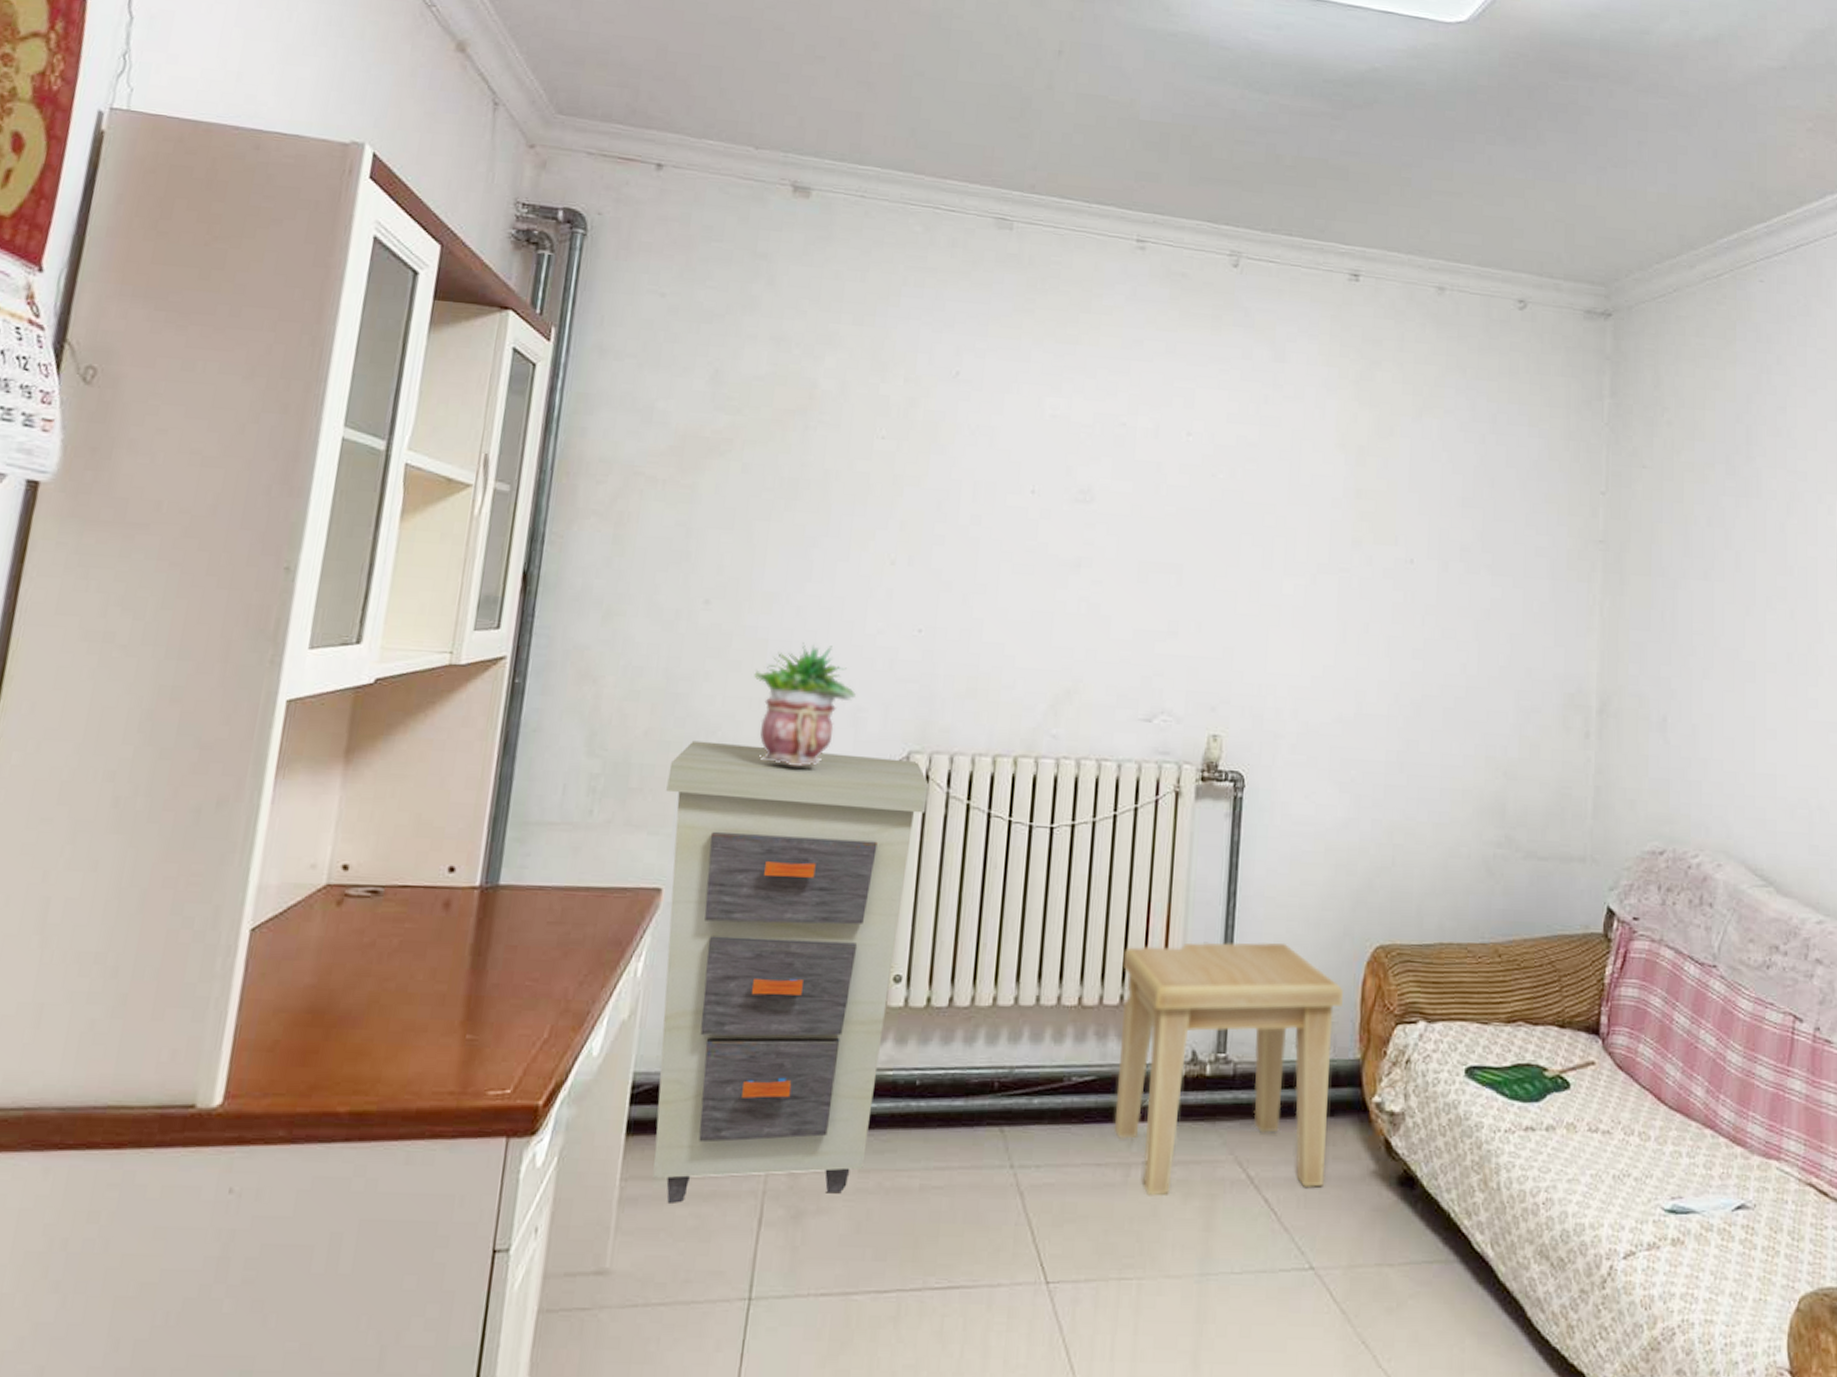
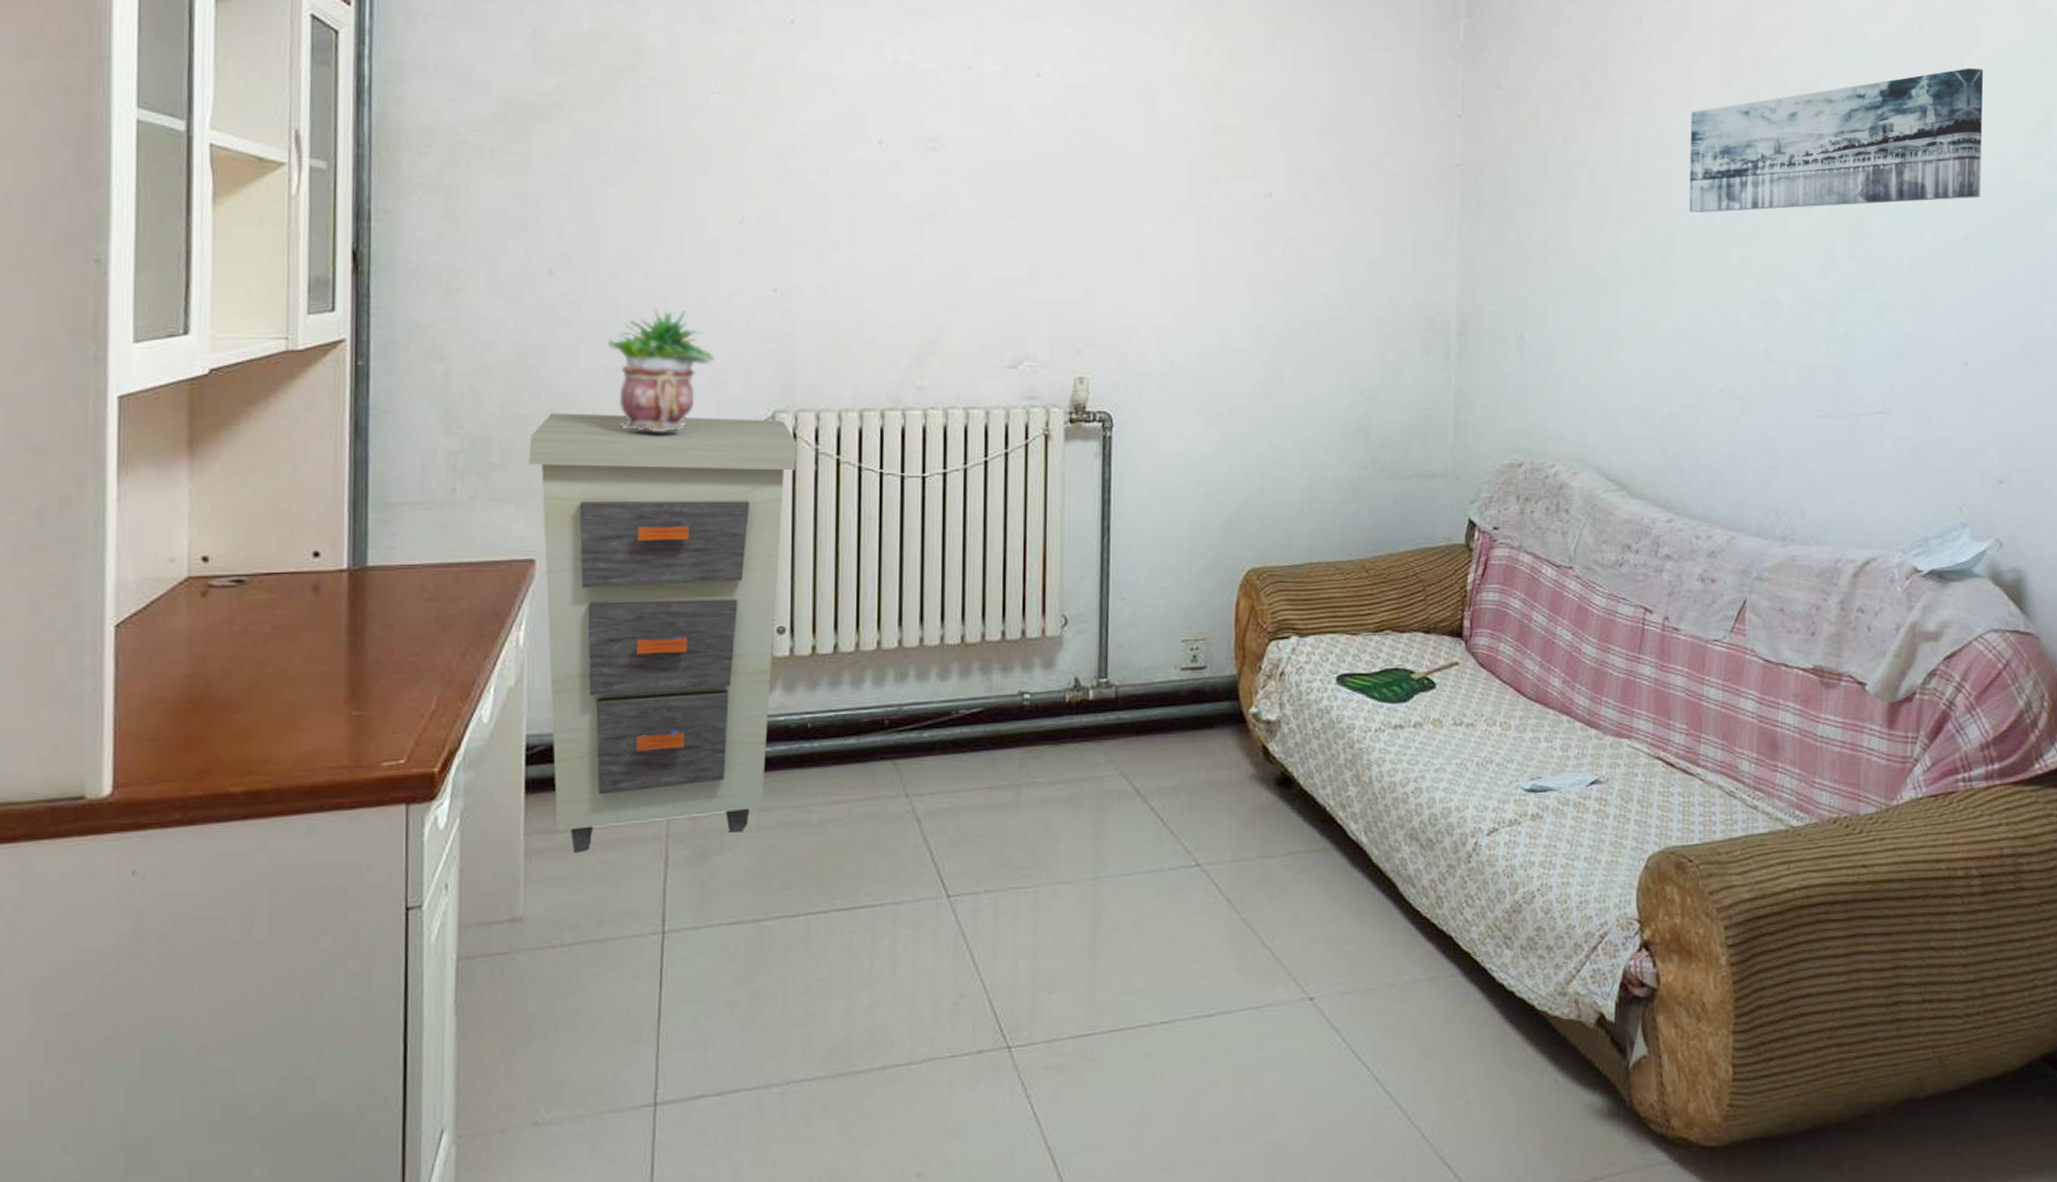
side table: present [1114,942,1343,1197] -> none [1002,573,1218,813]

